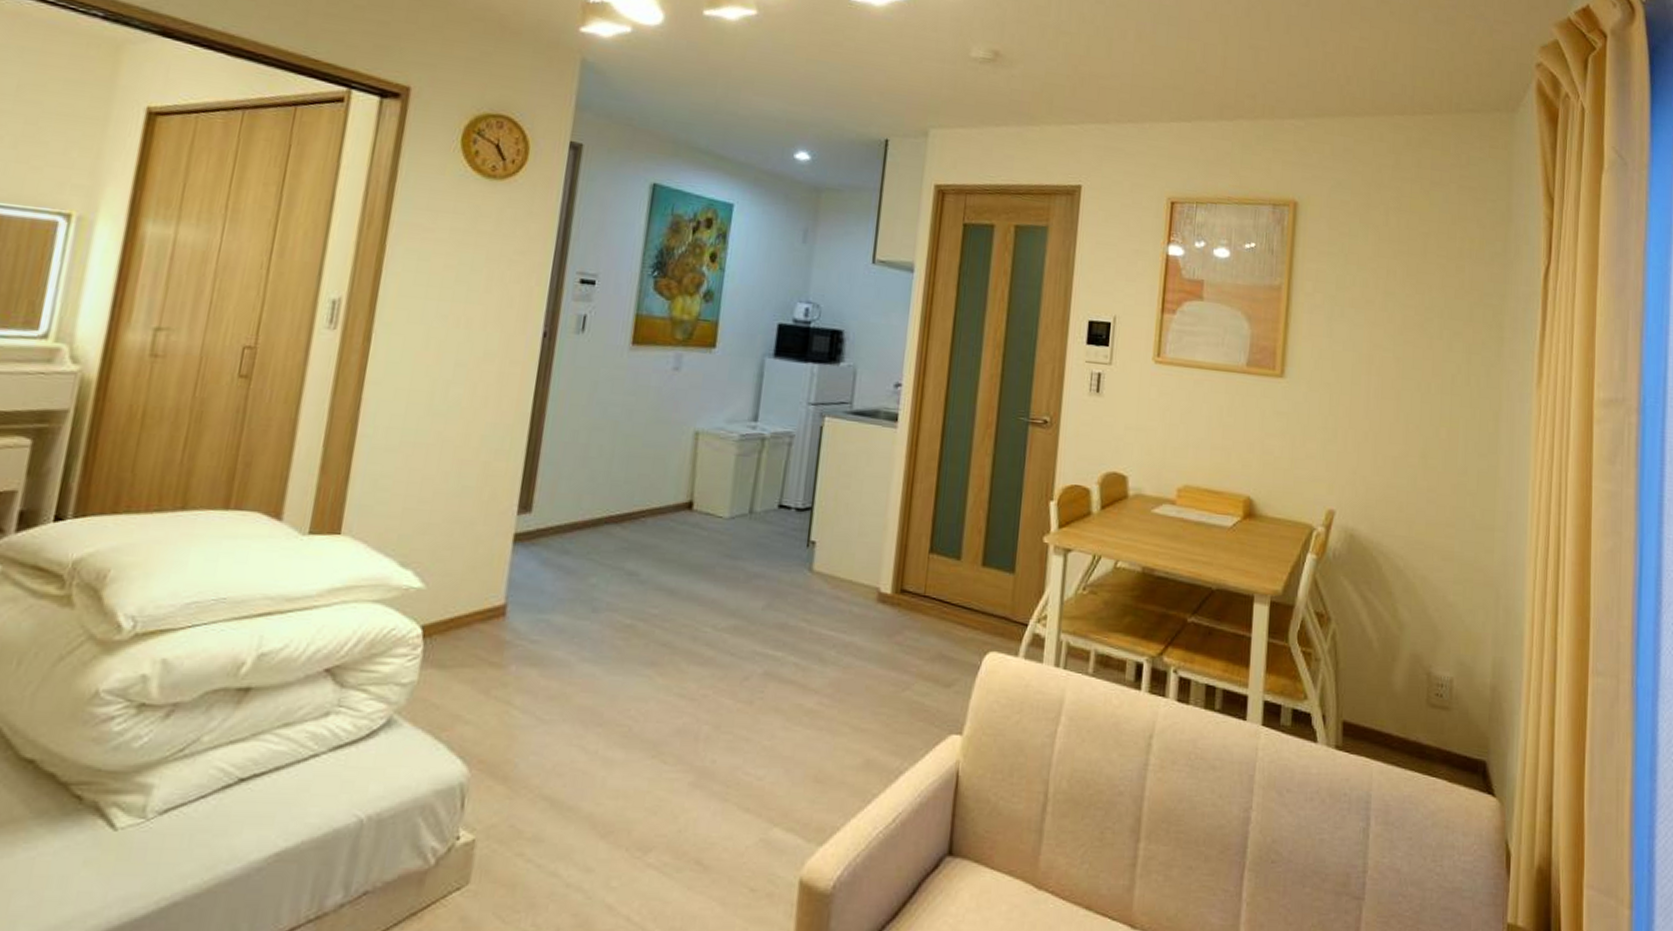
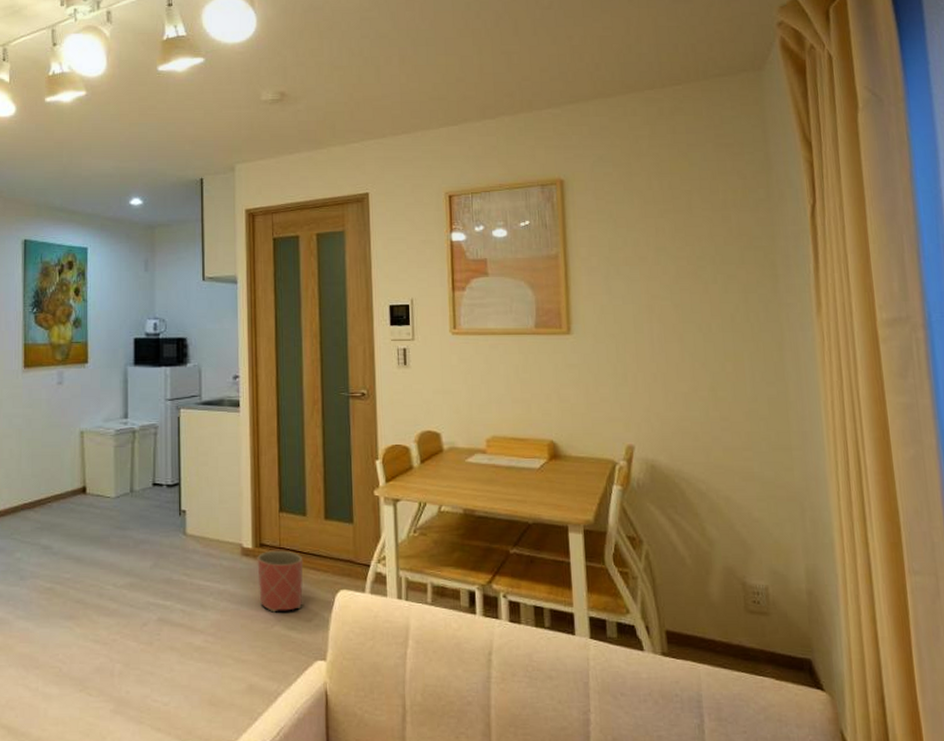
planter: none [892,598,951,674] -> present [257,550,303,612]

